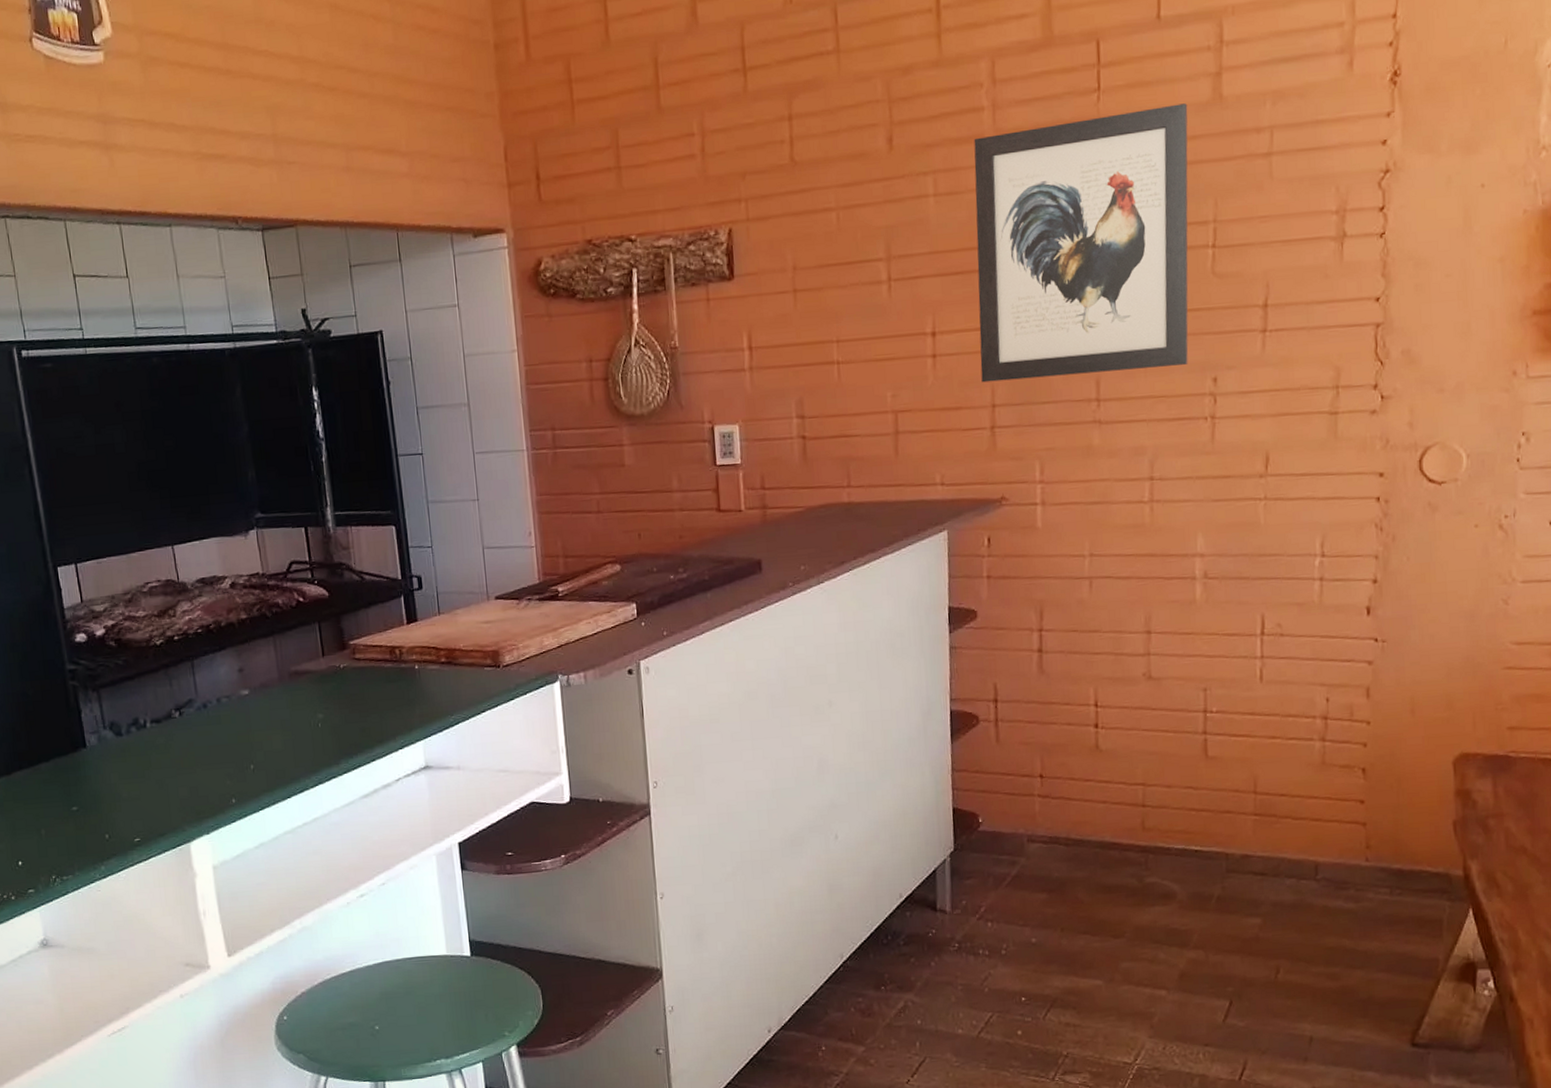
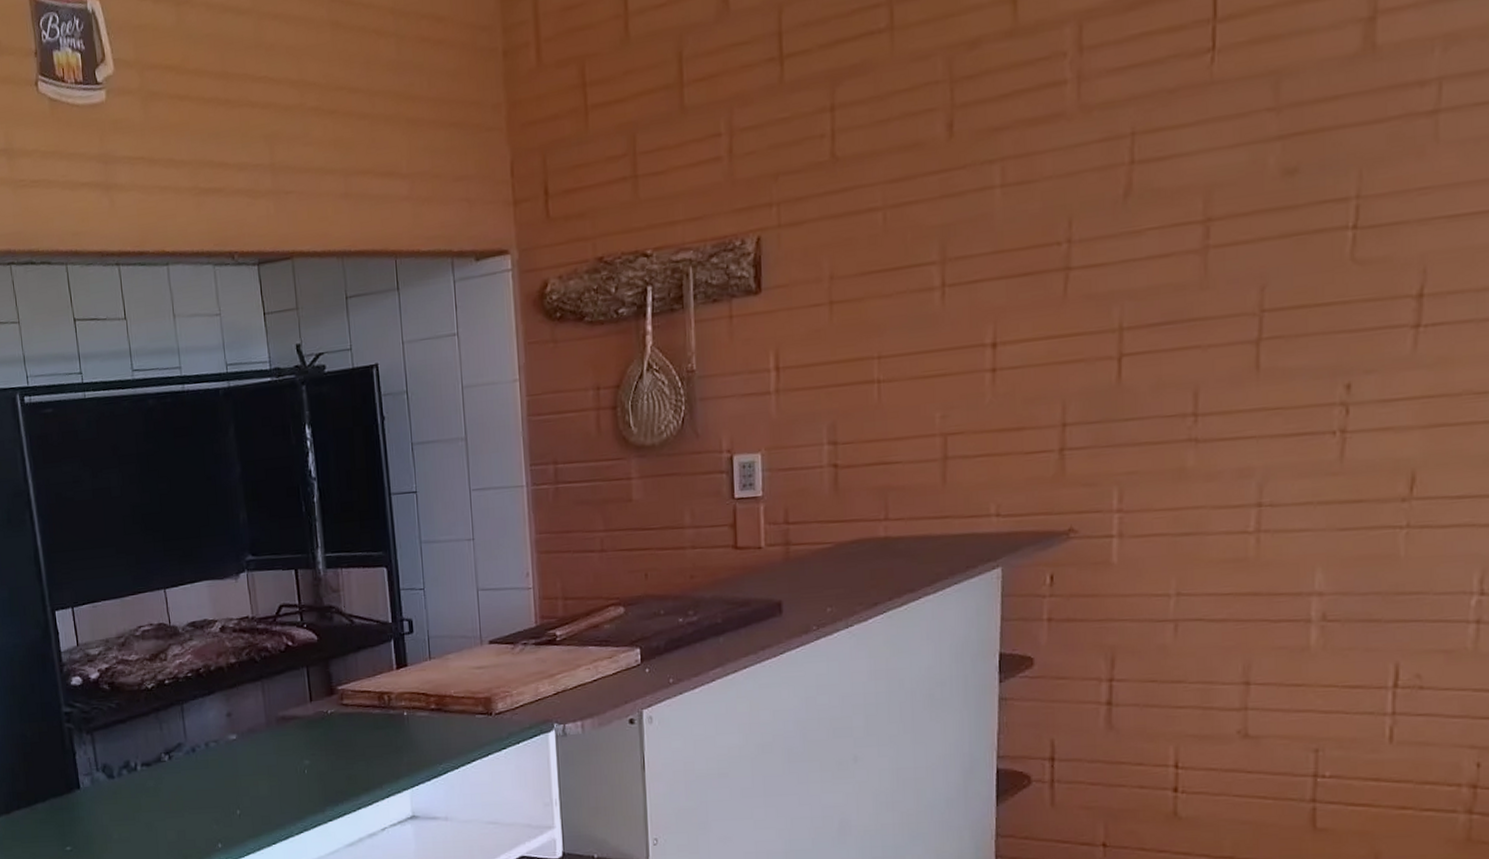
wall art: present [974,103,1189,383] -> none [1049,57,1329,399]

